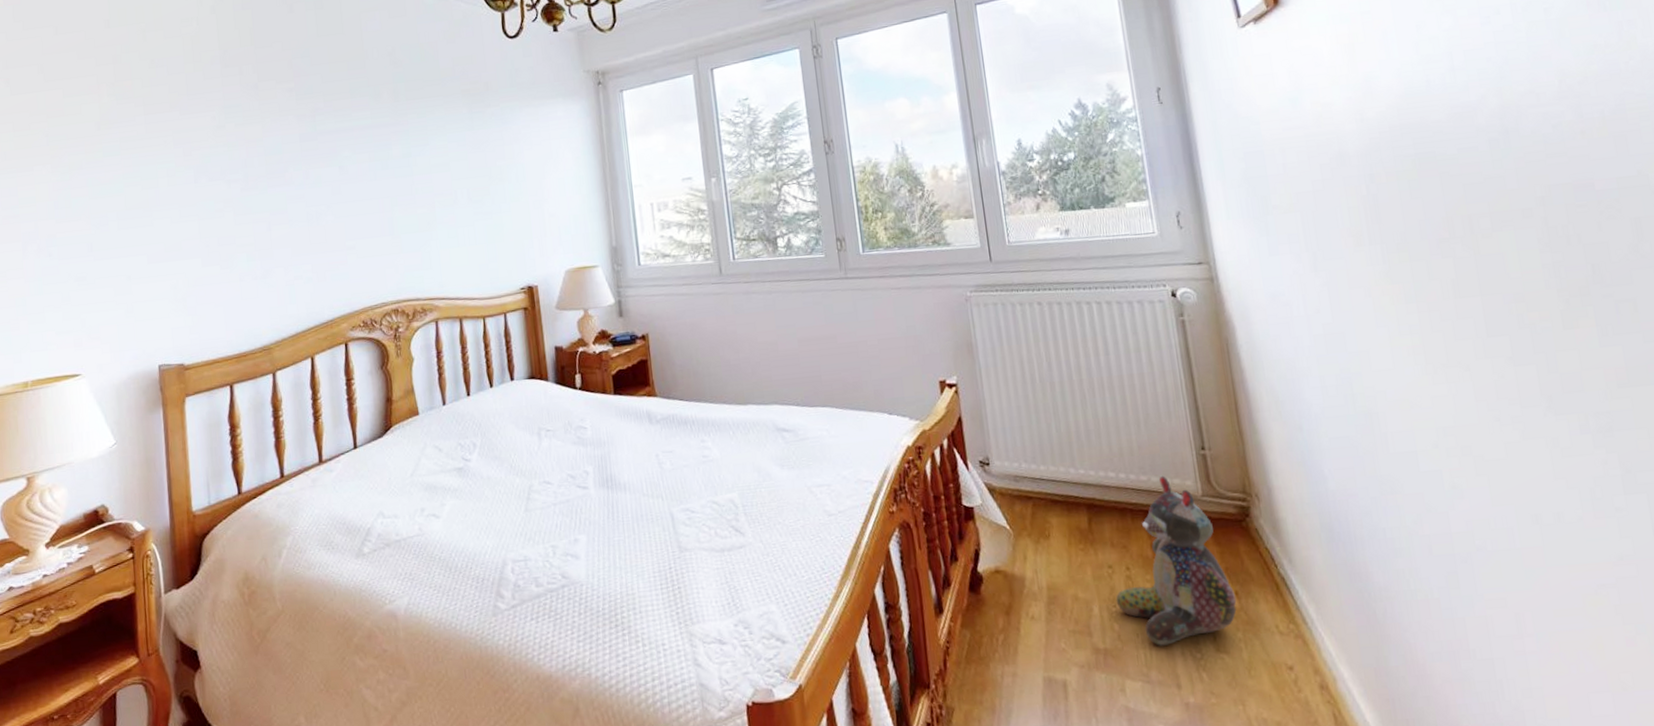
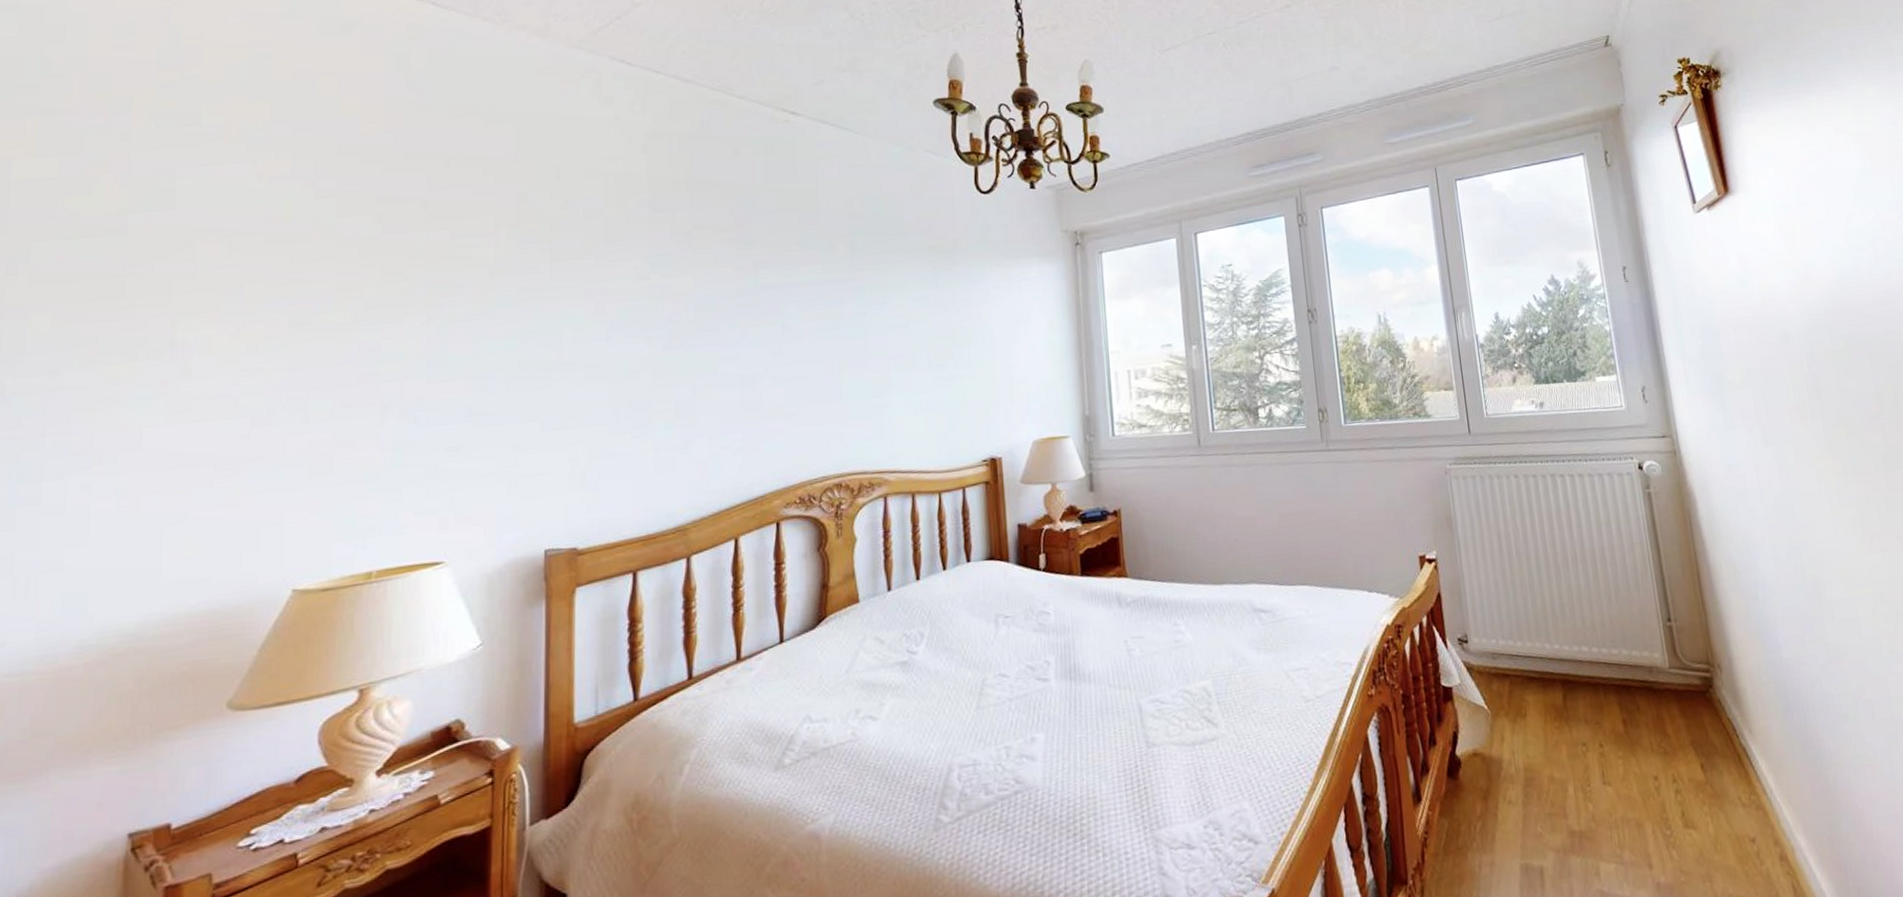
stuffed bear: present [1115,475,1237,646] -> none [1589,648,1703,825]

